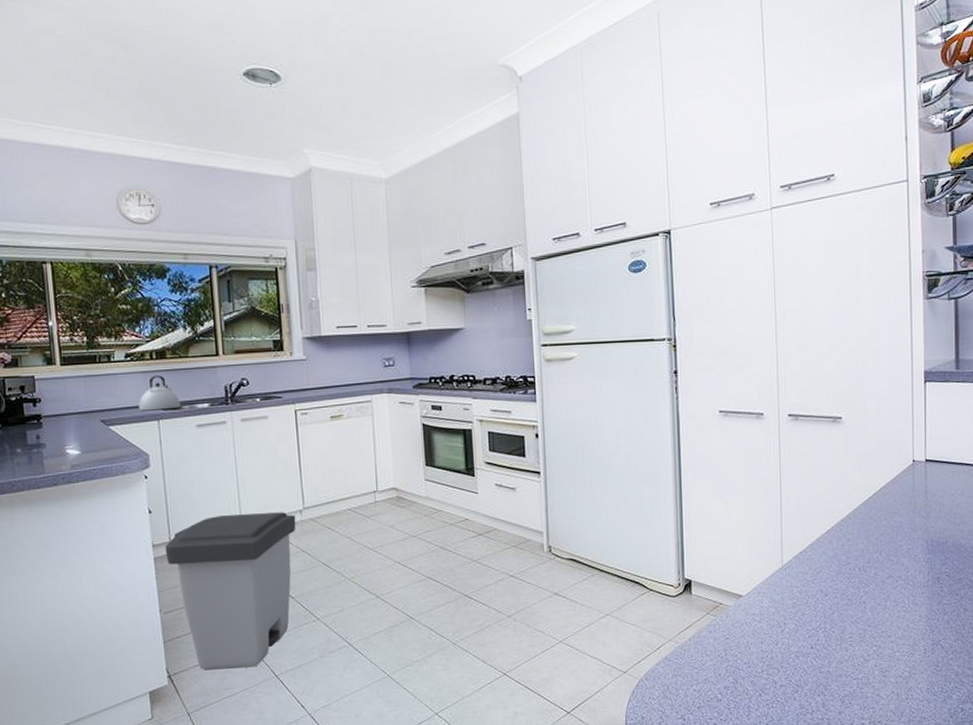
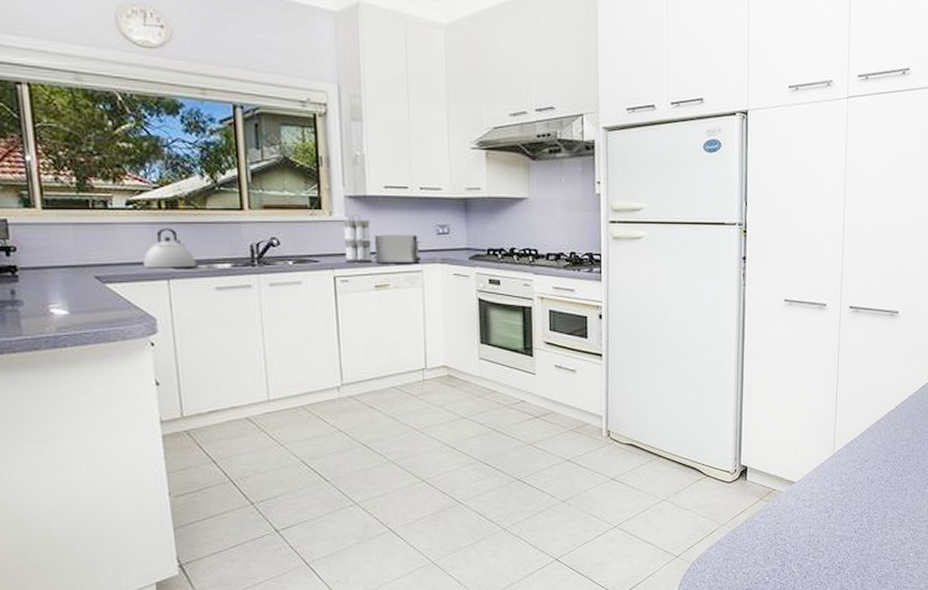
trash can: present [165,512,296,670] -> none [176,388,333,558]
spice rack: none [302,352,329,398] -> present [343,213,373,264]
toaster: none [328,368,370,397] -> present [374,234,421,264]

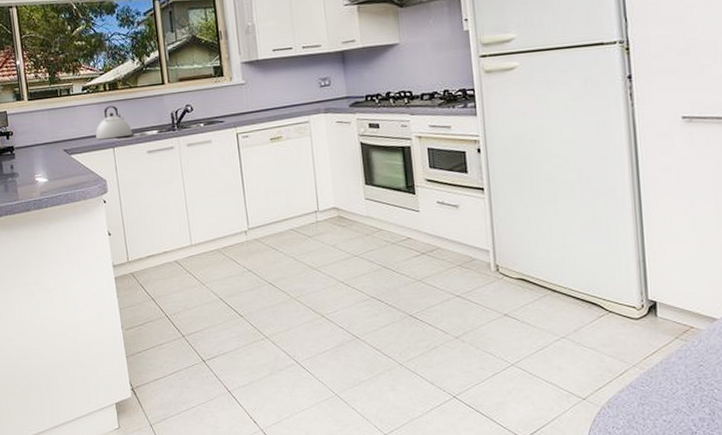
spice rack: present [343,213,373,264] -> none [241,76,268,121]
toaster: present [374,234,421,264] -> none [267,89,307,119]

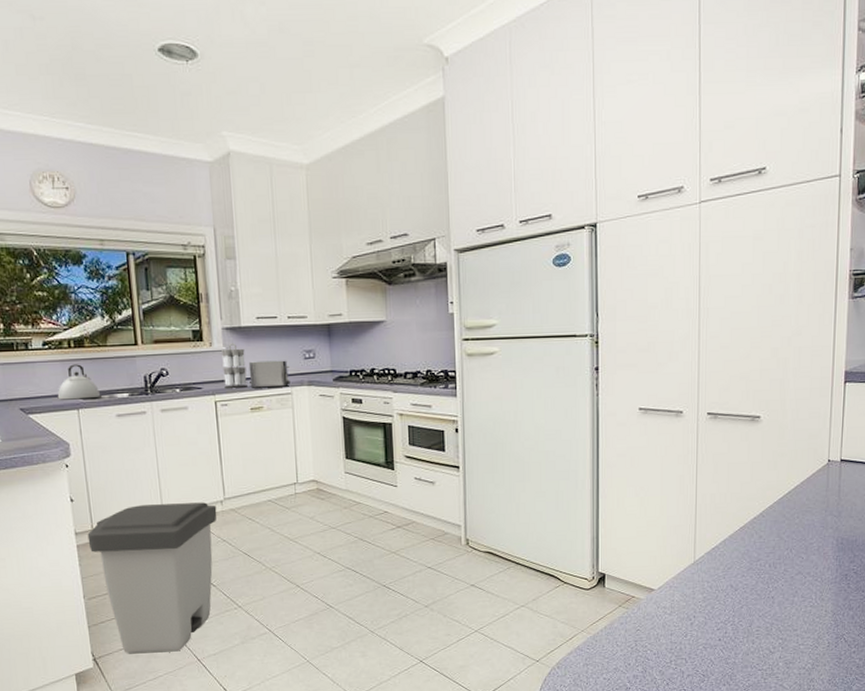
trash can: none [124,233,242,384] -> present [87,502,217,654]
spice rack: none [241,76,268,121] -> present [222,343,249,389]
toaster: none [267,89,307,119] -> present [248,360,290,388]

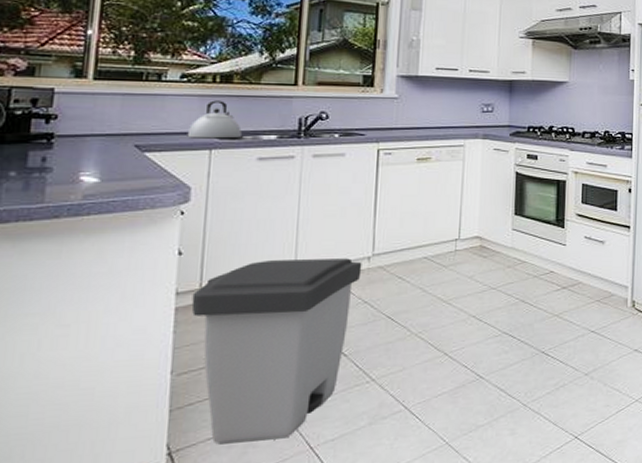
spice rack: present [222,343,249,389] -> none [391,91,419,138]
toaster: present [248,360,290,388] -> none [420,111,465,139]

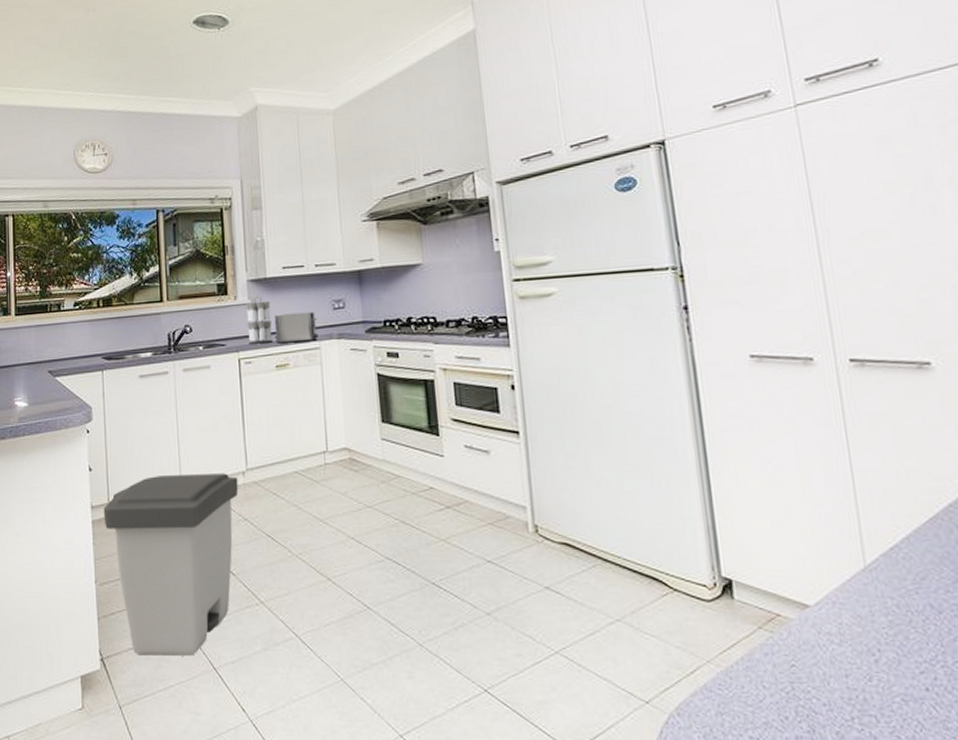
kettle: present [187,100,243,139] -> none [84,323,125,361]
spice rack: none [391,91,419,138] -> present [246,295,274,346]
toaster: none [420,111,465,139] -> present [274,311,318,344]

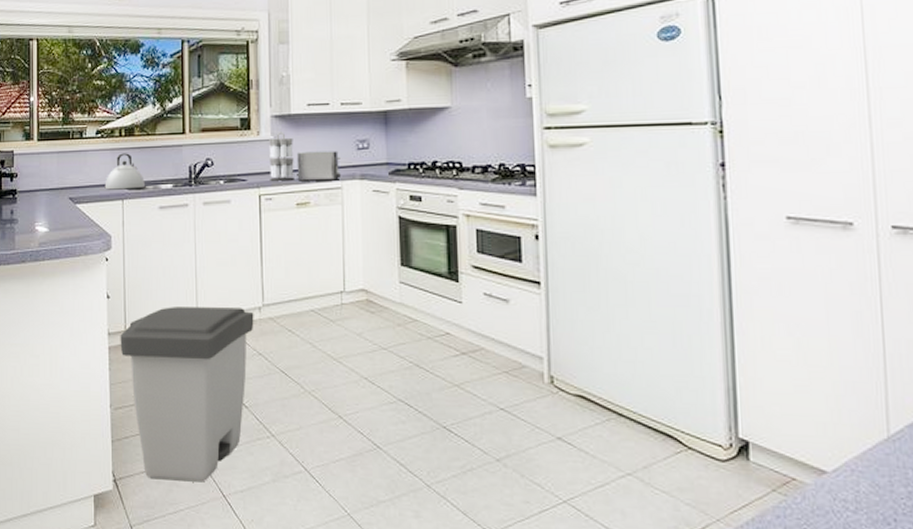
kettle: none [84,323,125,361] -> present [104,153,146,190]

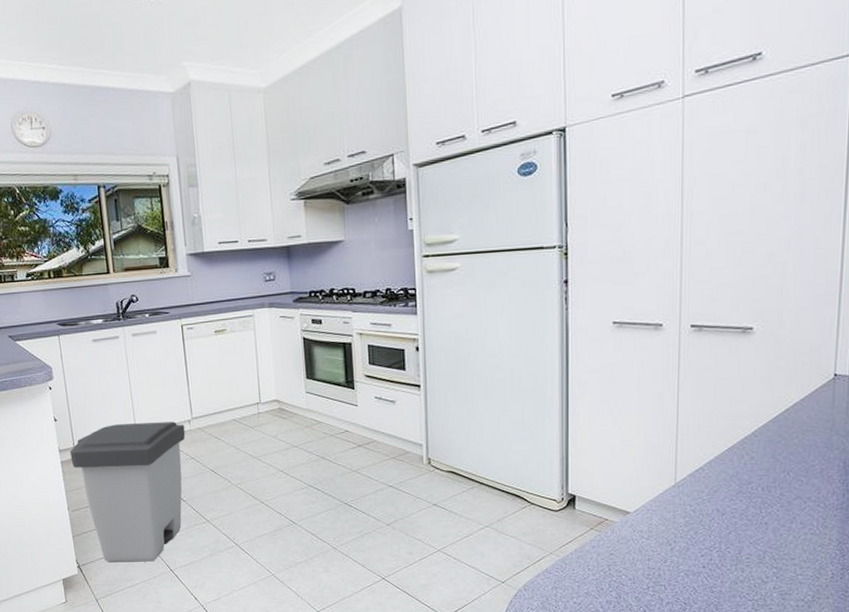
kettle: present [104,153,146,190] -> none [40,293,79,327]
spice rack: present [269,132,296,182] -> none [186,268,212,313]
toaster: present [296,150,341,181] -> none [212,283,252,312]

